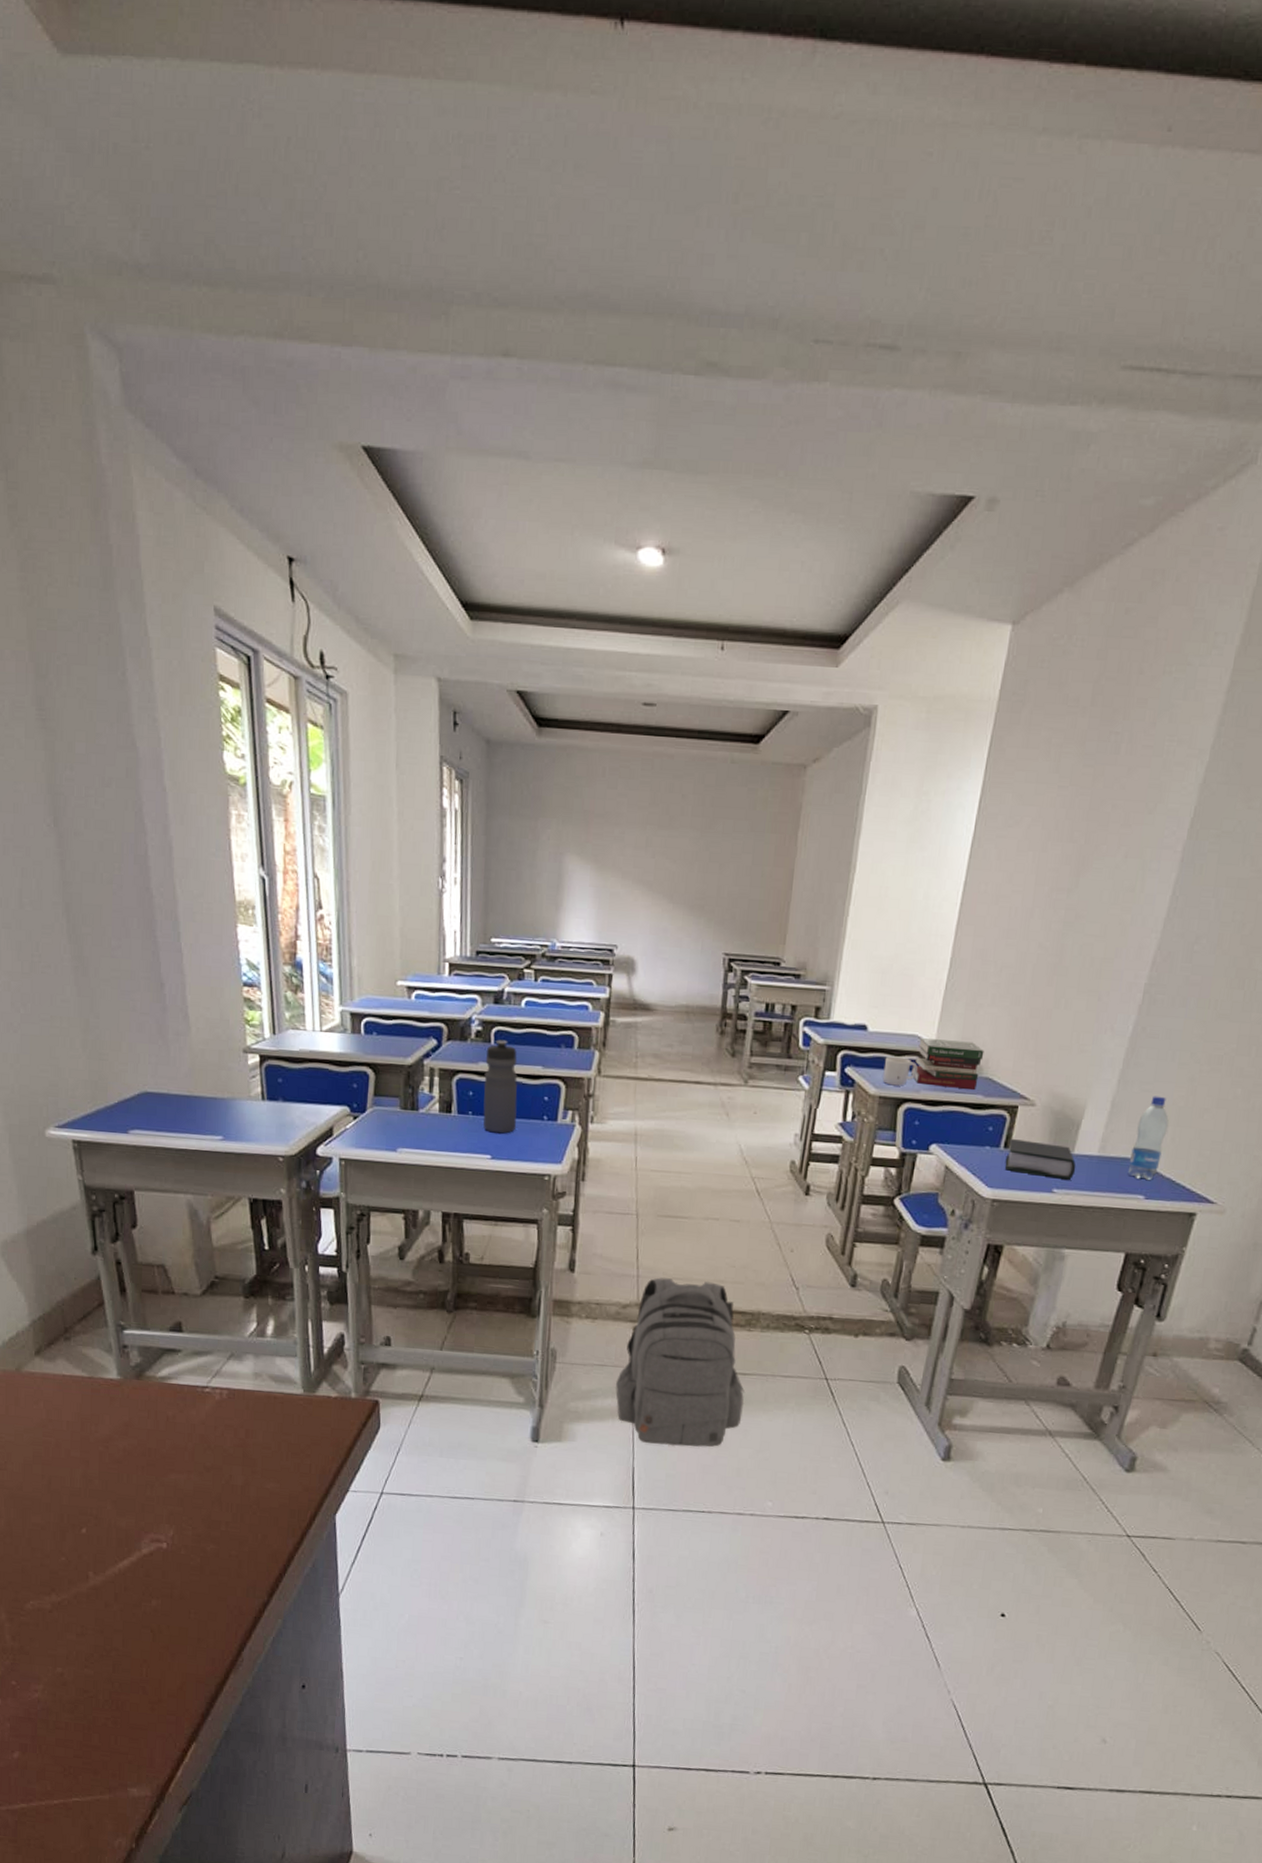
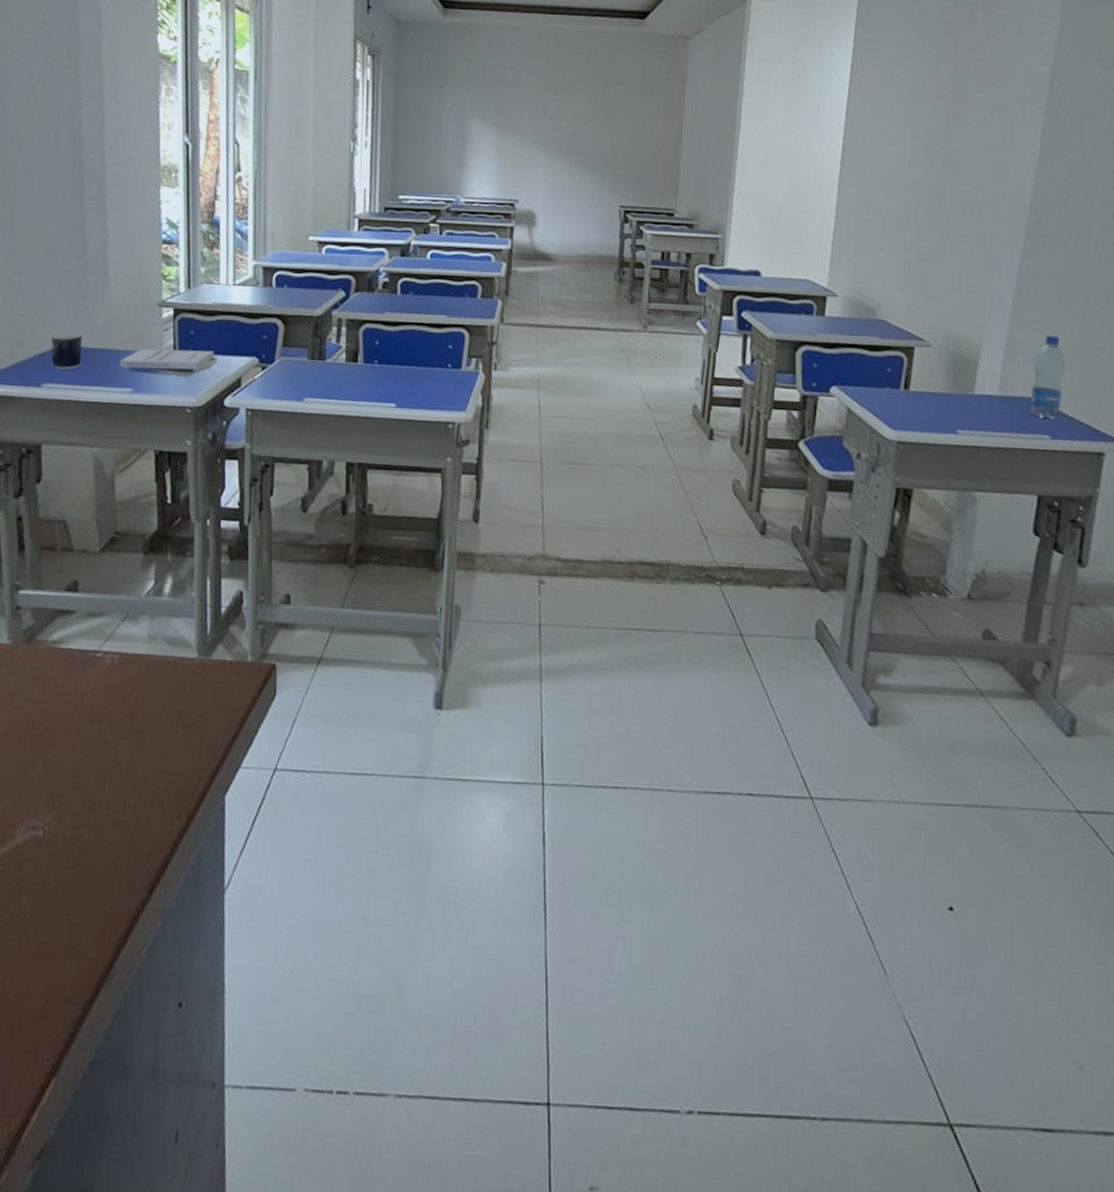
mug: none [134,1078,168,1117] -> present [50,333,83,371]
books: none [207,1095,308,1126] -> present [120,348,218,378]
water bottle: present [483,1039,518,1134] -> none [388,290,423,382]
backpack: present [615,1277,745,1447] -> none [522,527,656,713]
mug: present [882,1056,918,1086] -> none [779,300,812,330]
books: present [911,1038,985,1090] -> none [806,283,876,332]
book: present [1004,1138,1076,1180] -> none [906,379,978,420]

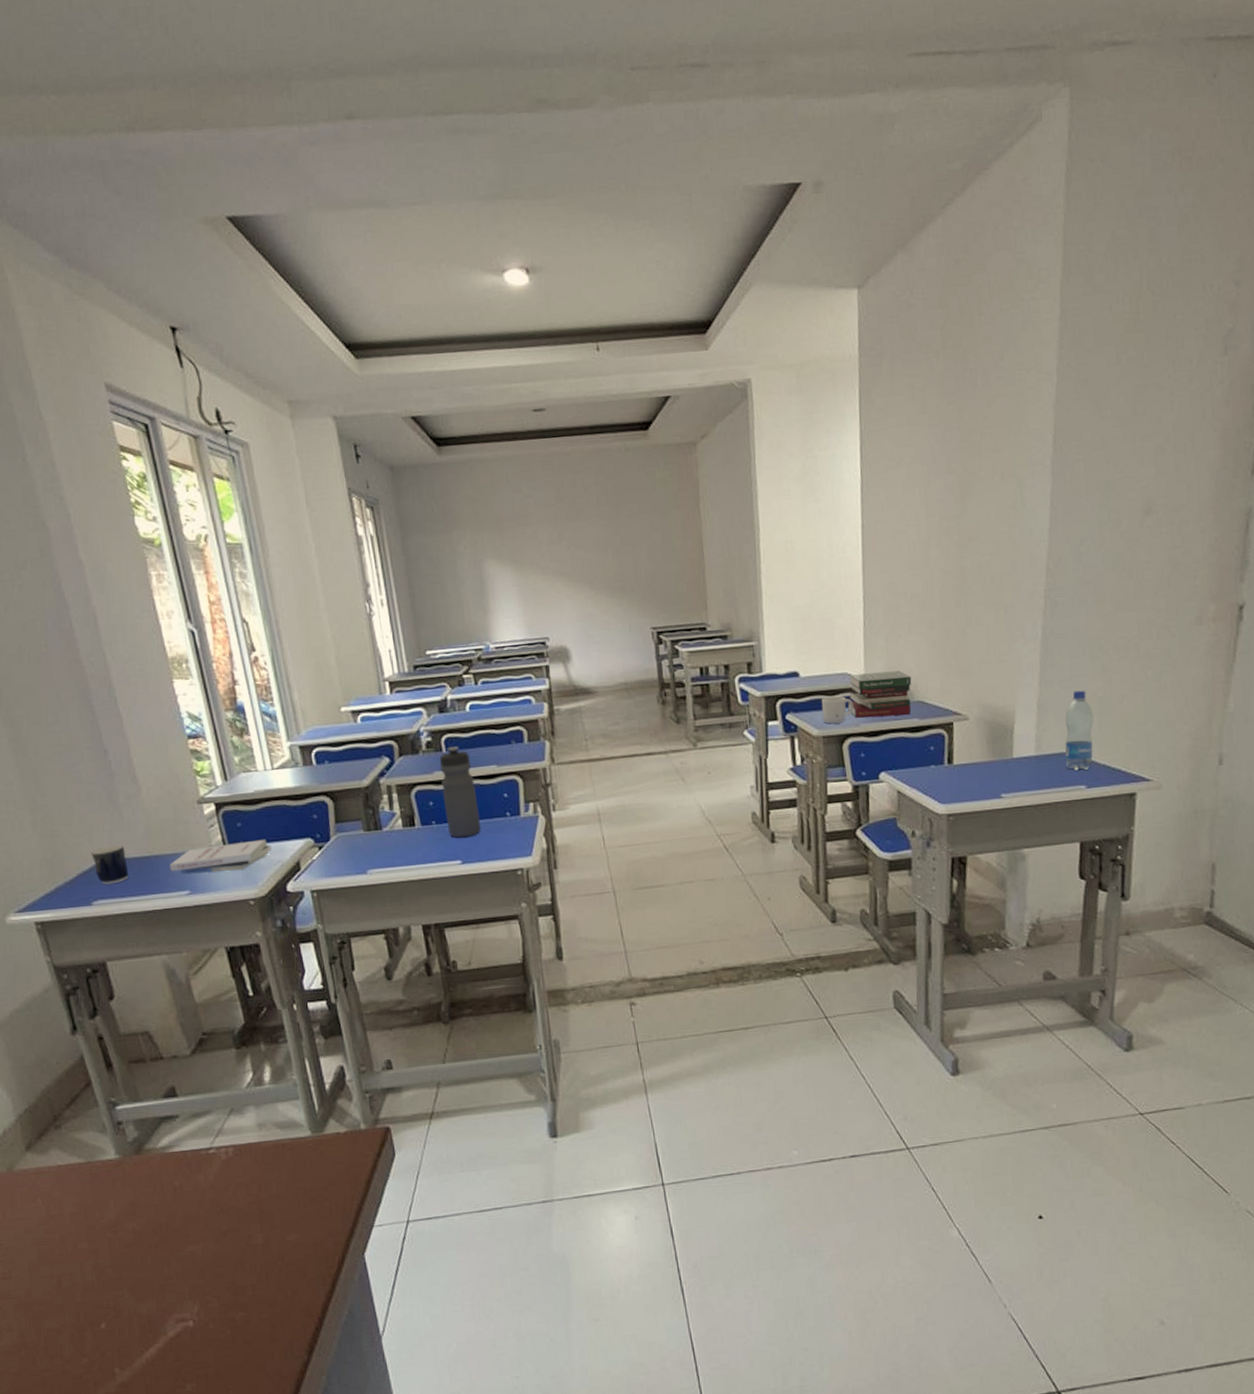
water bottle: none [388,290,423,382] -> present [439,746,481,838]
mug: none [779,300,812,330] -> present [821,695,853,724]
books: none [806,283,876,332] -> present [848,670,912,718]

